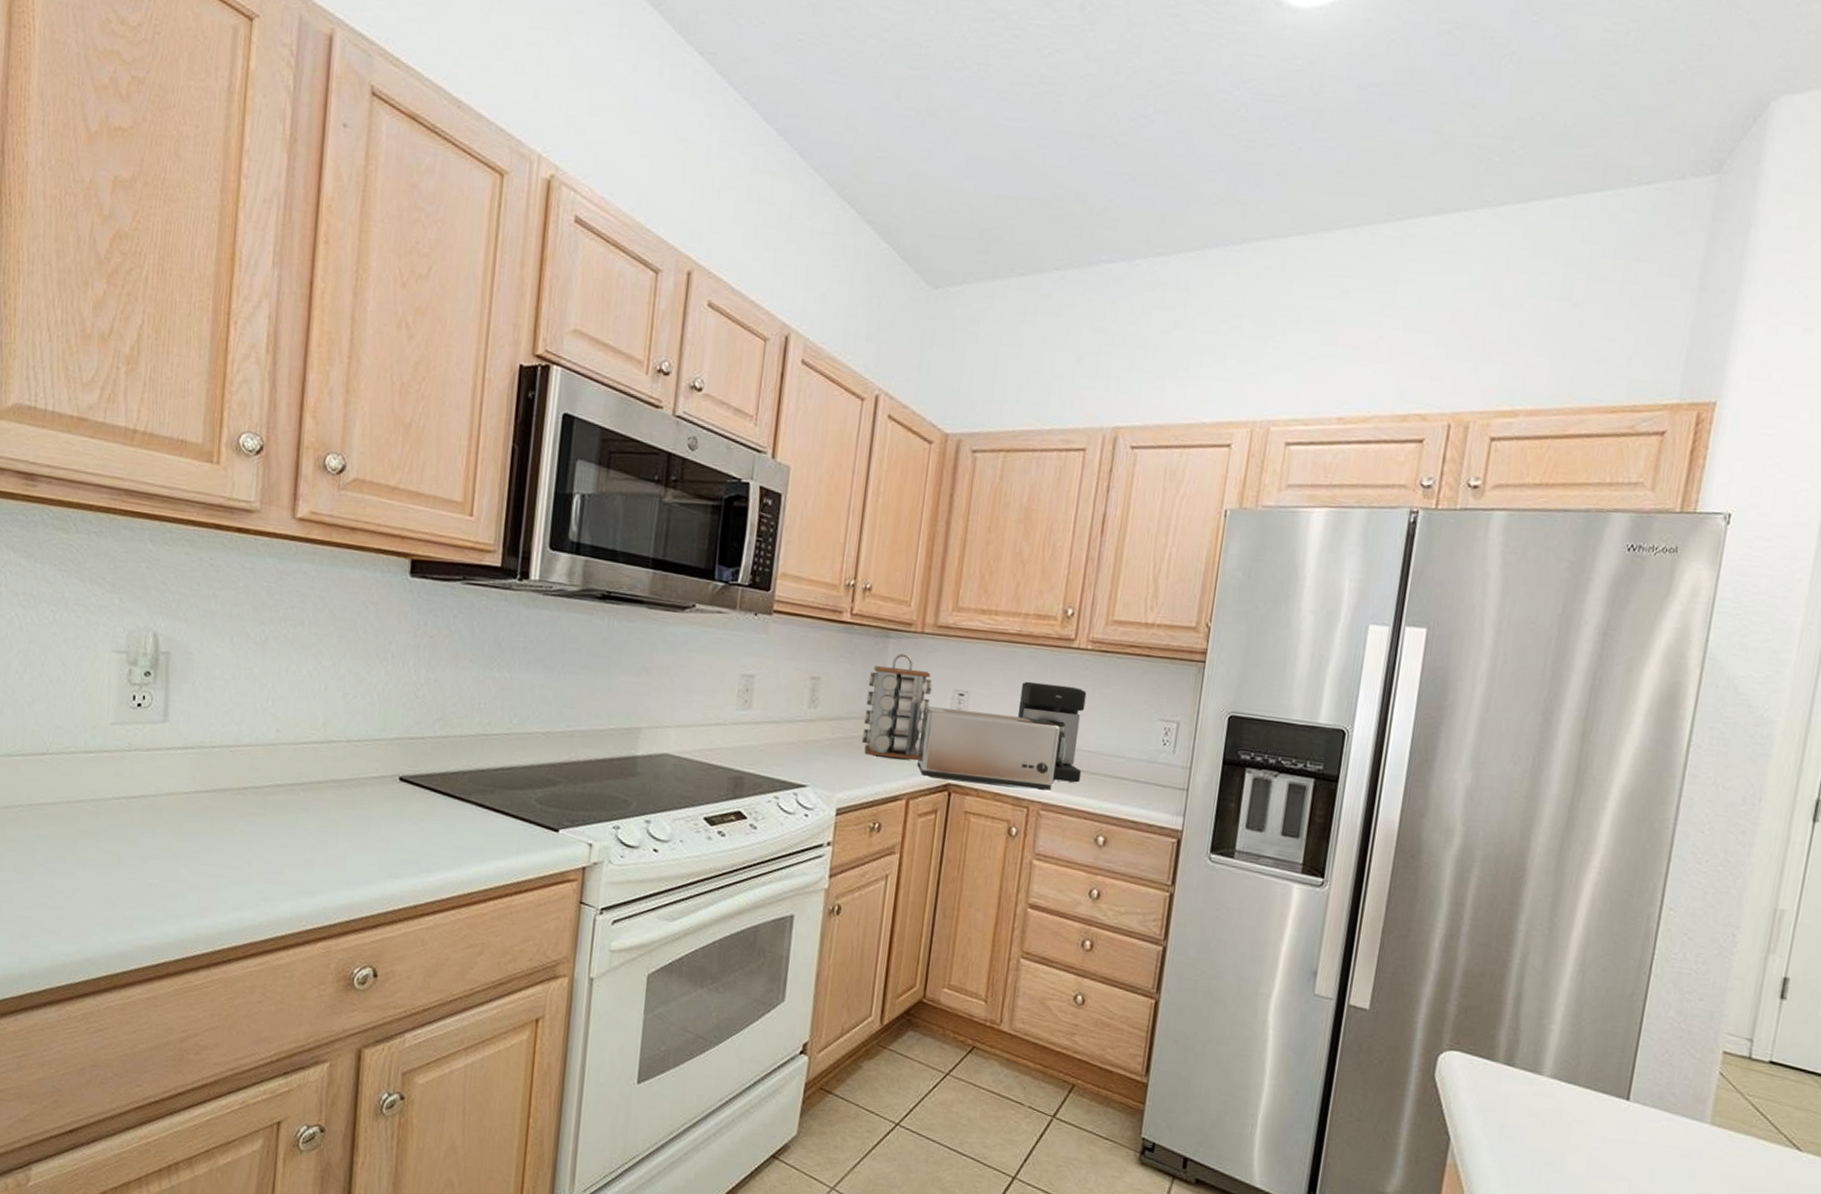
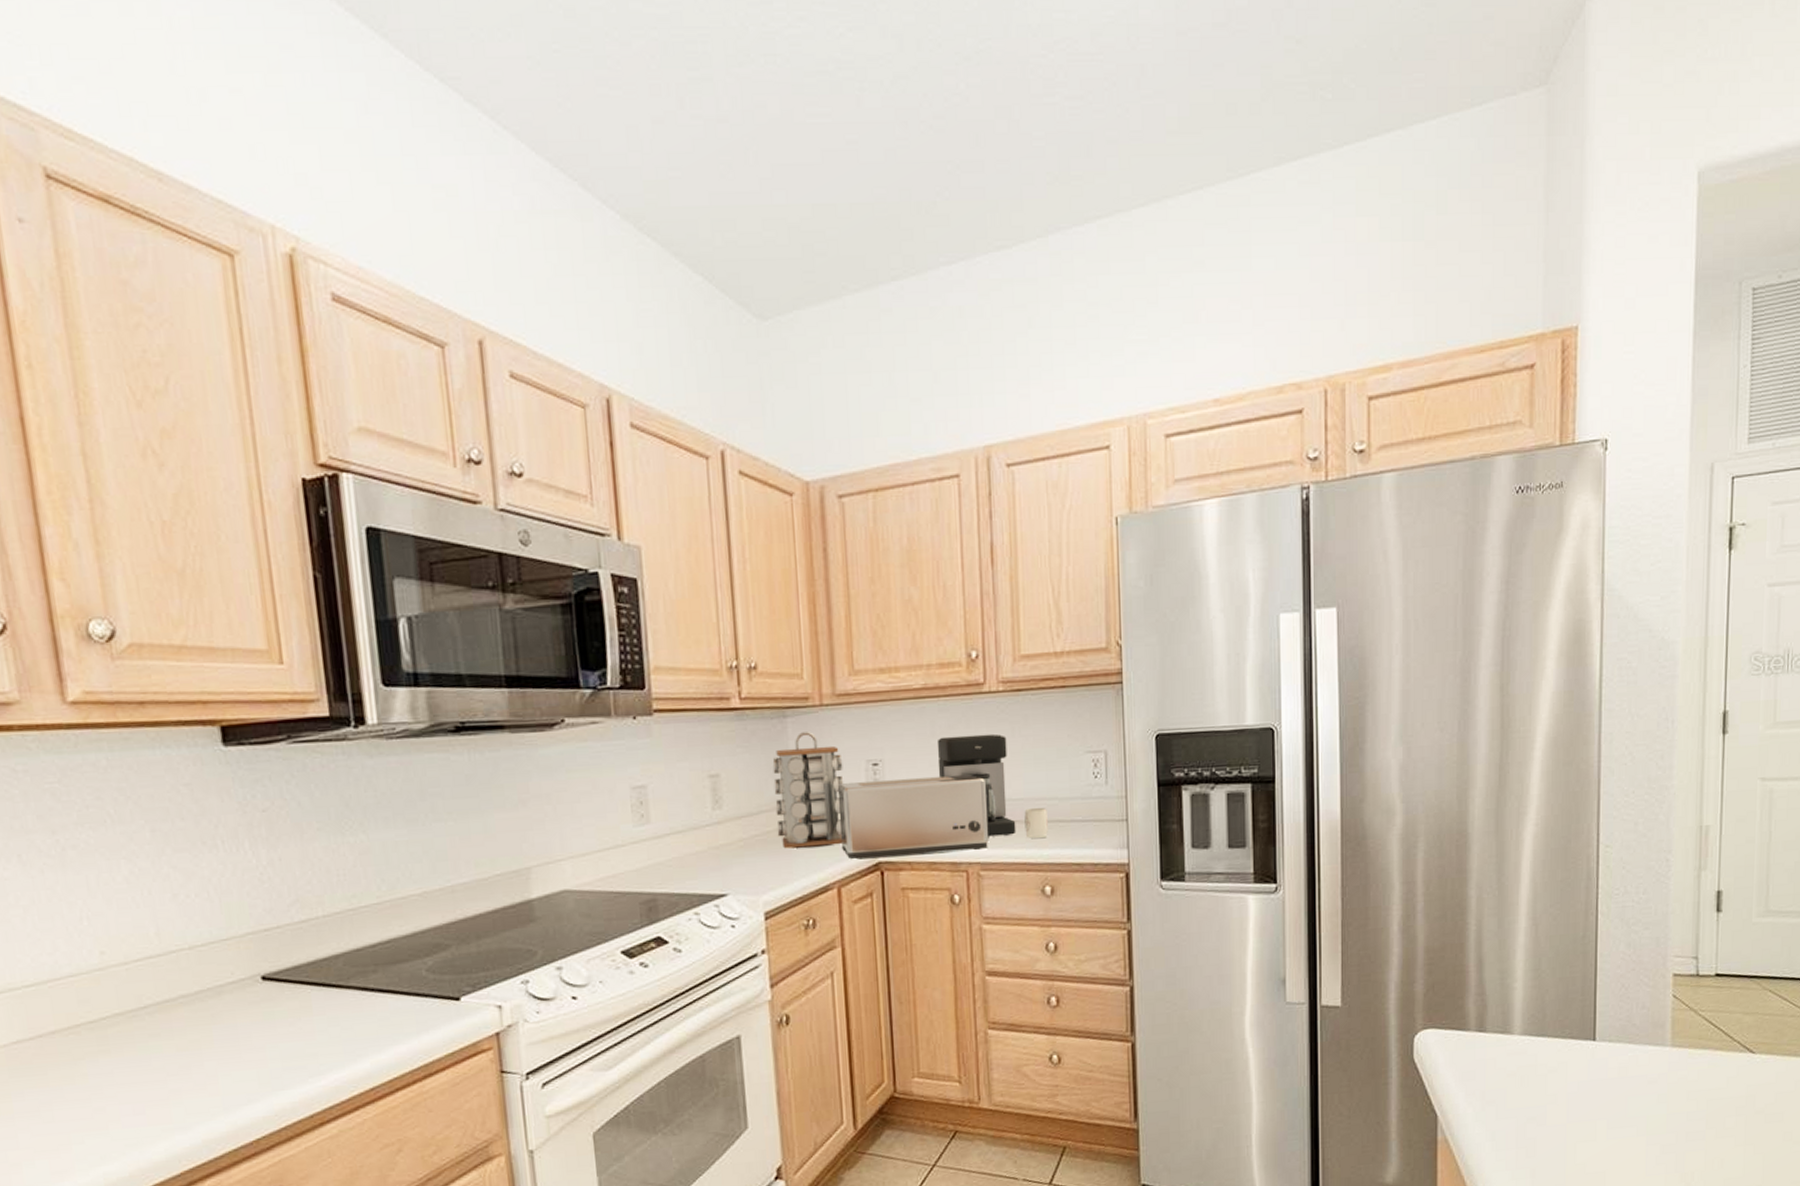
mug: none [1088,761,1113,792] -> present [1024,807,1048,839]

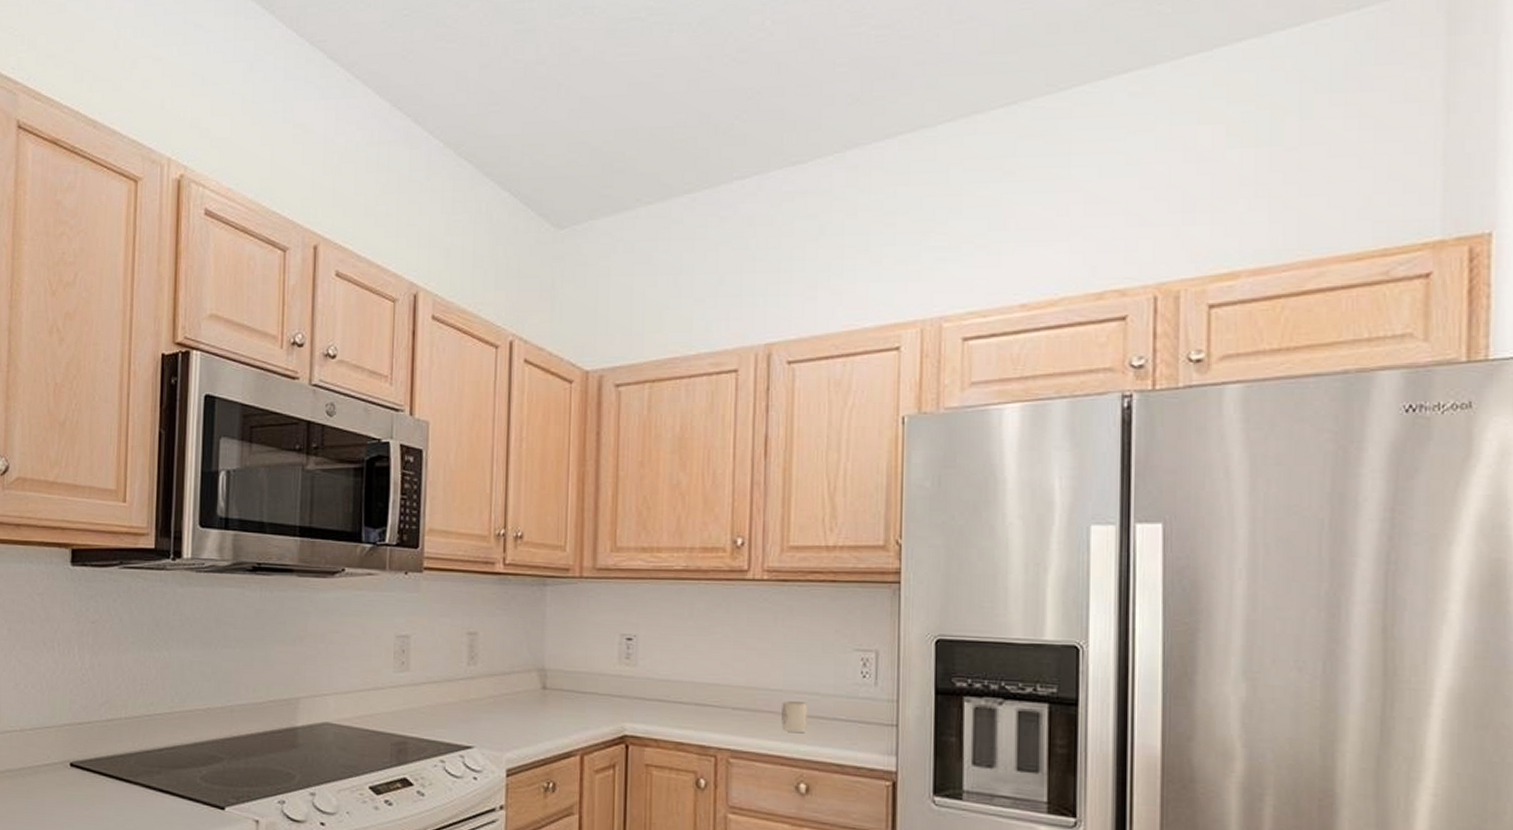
spice rack: present [772,732,844,849] -> none [526,601,597,714]
toaster: present [837,774,989,860] -> none [587,653,744,737]
coffee maker: present [937,733,1017,837] -> none [693,619,772,726]

